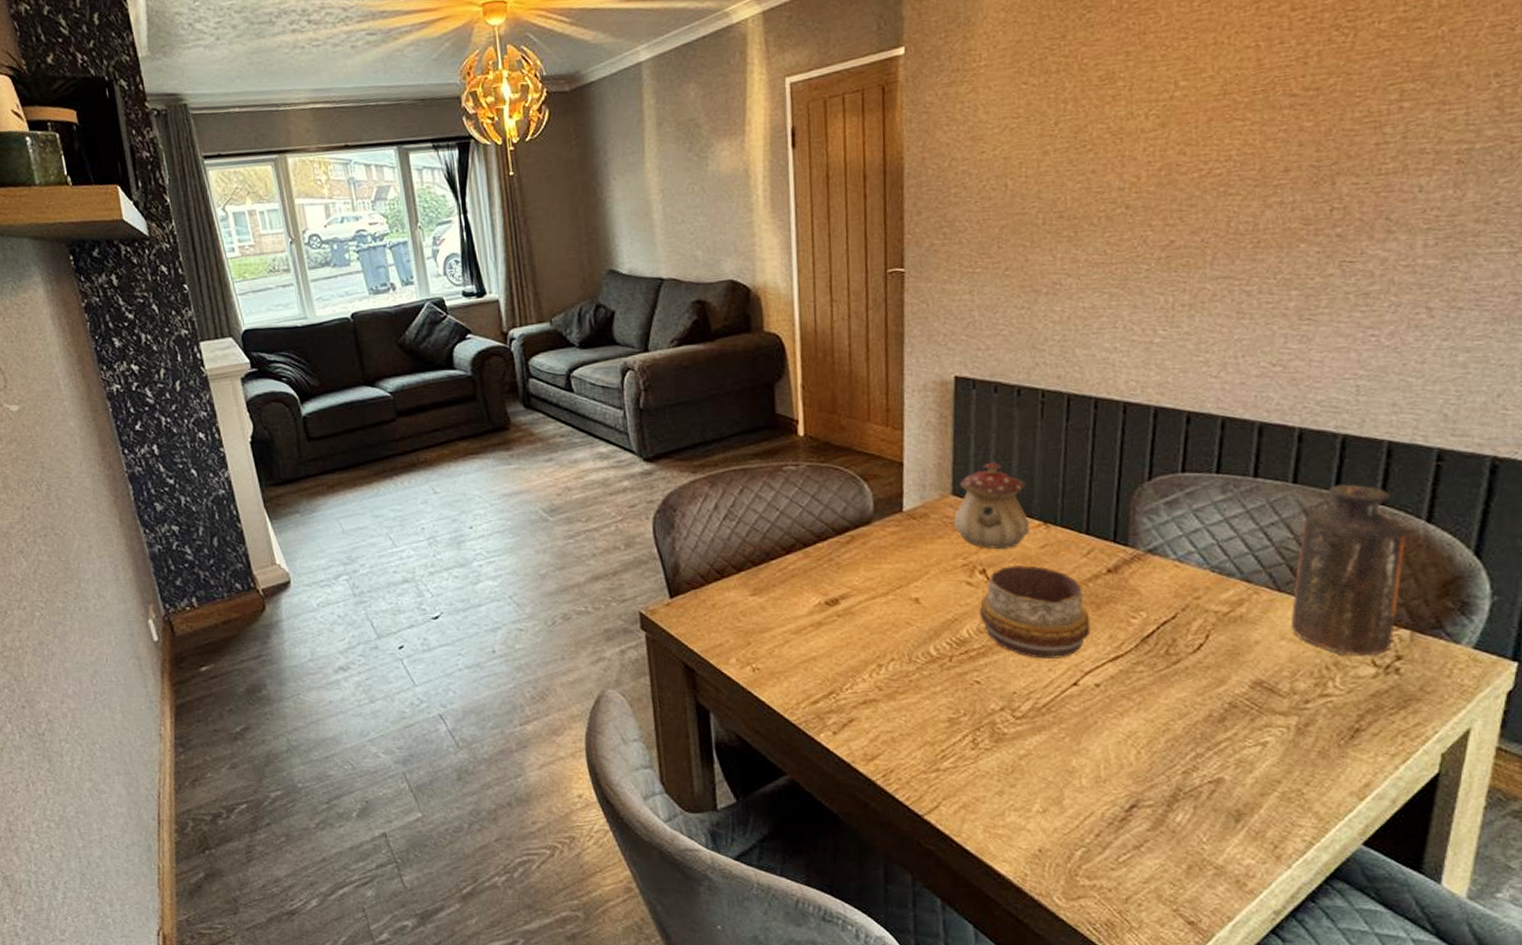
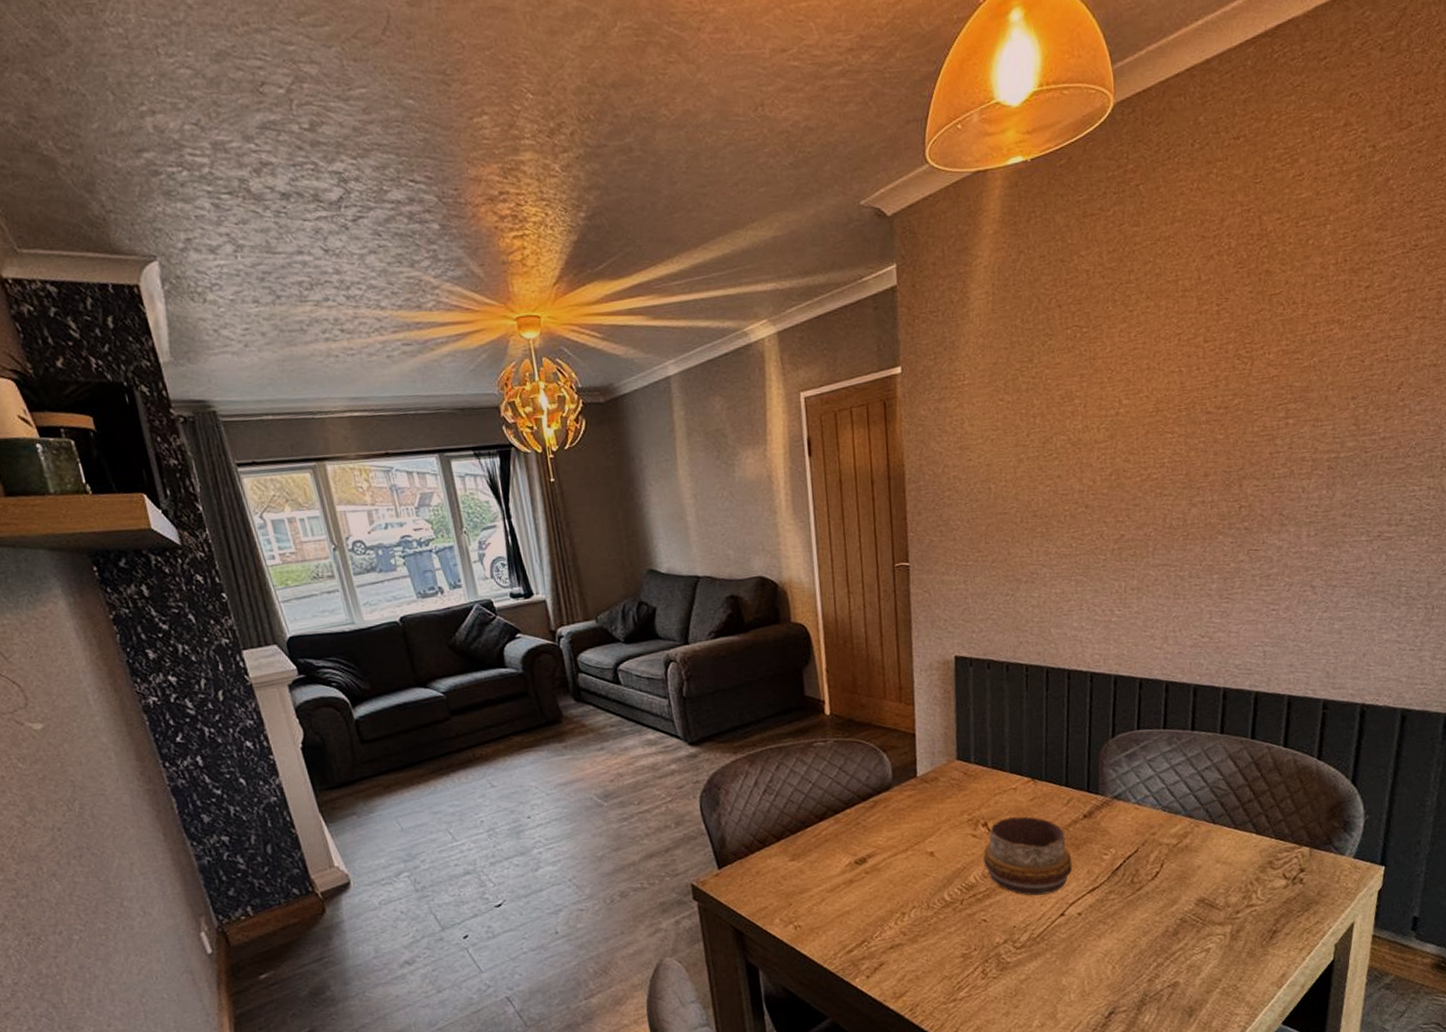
teapot: present [954,462,1030,550] -> none [959,729,1022,805]
bottle: present [1290,484,1406,655] -> none [1223,731,1304,871]

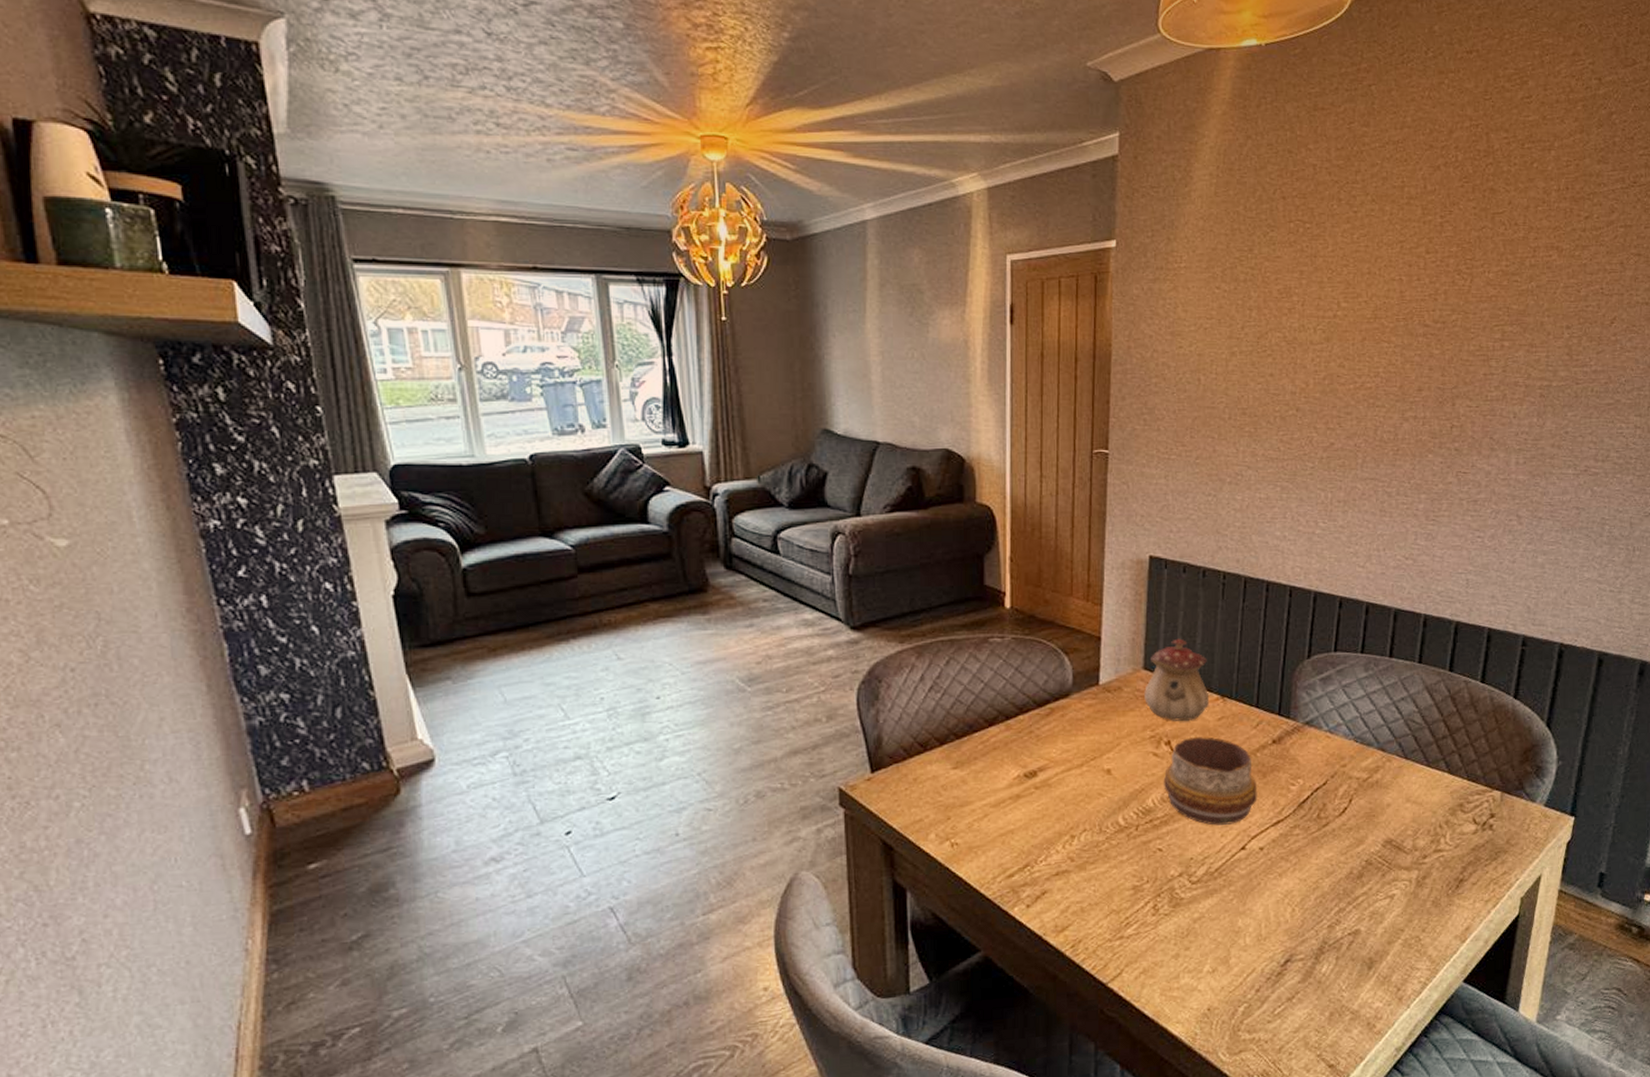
teapot: none [959,729,1022,805] -> present [1144,638,1210,722]

